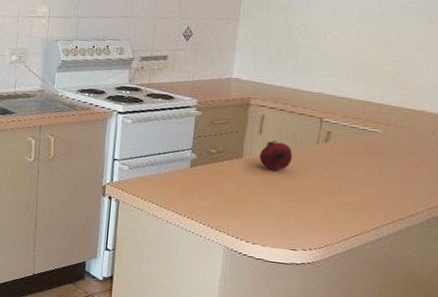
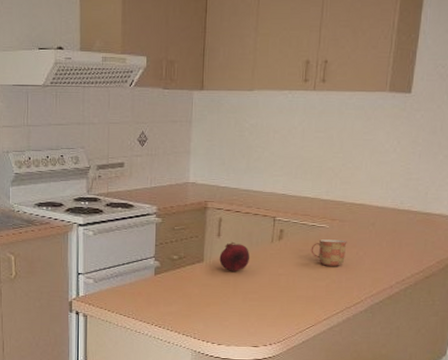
mug: none [360,144,403,174] -> present [311,239,347,266]

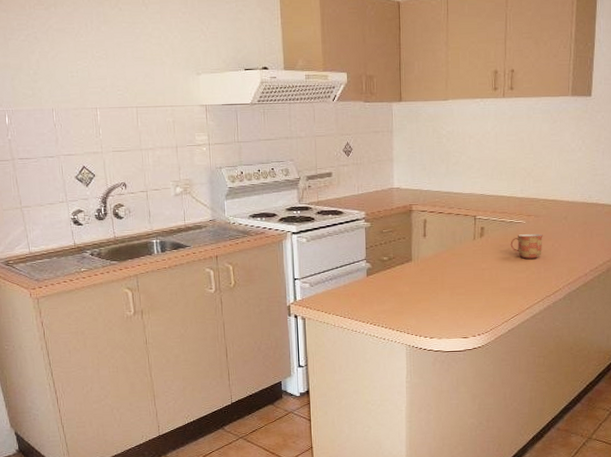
fruit: present [219,241,249,271] -> none [426,241,454,269]

